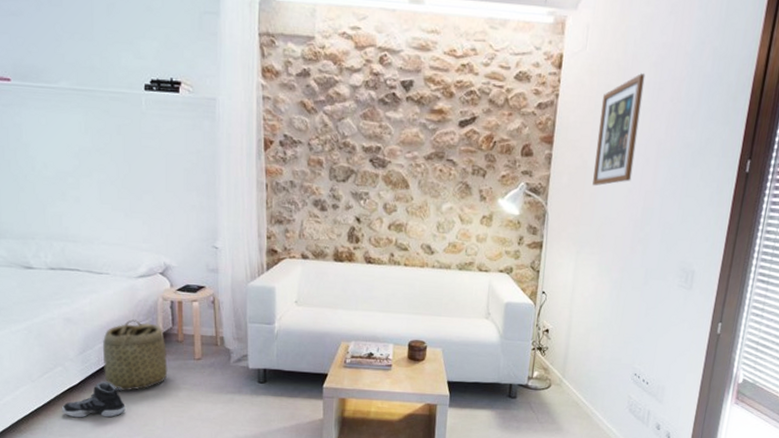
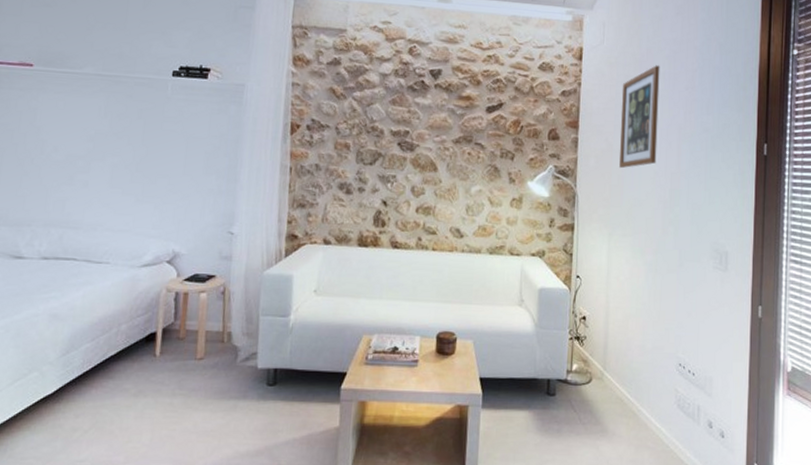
sneaker: present [61,380,126,418] -> none [28,387,108,435]
basket: present [102,319,168,391] -> none [87,314,165,400]

